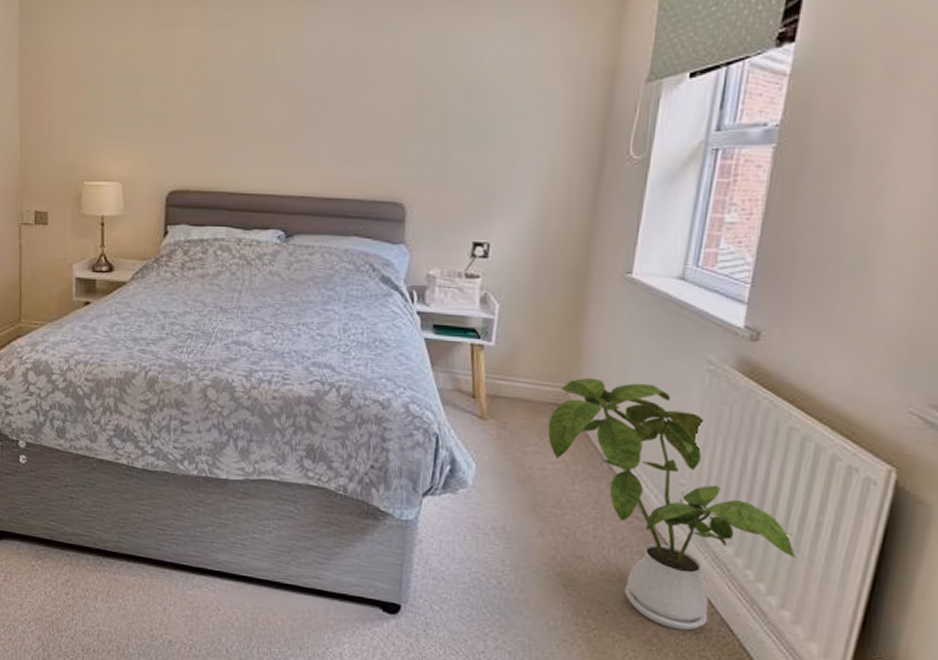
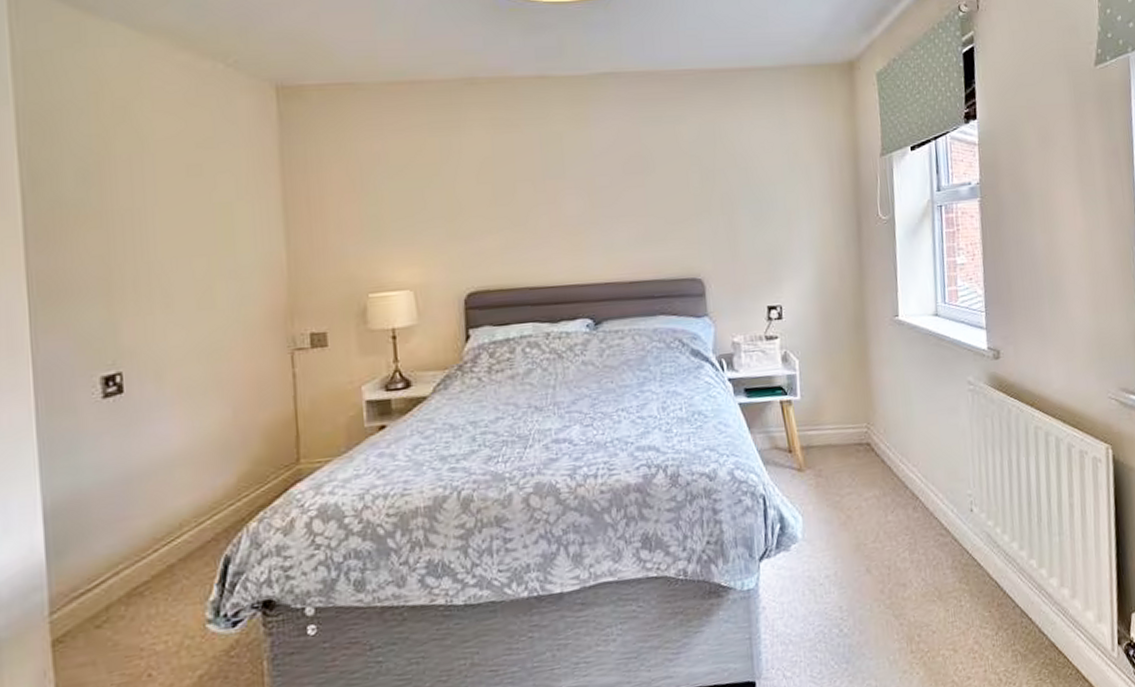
house plant: present [548,377,796,631] -> none [857,410,1062,632]

